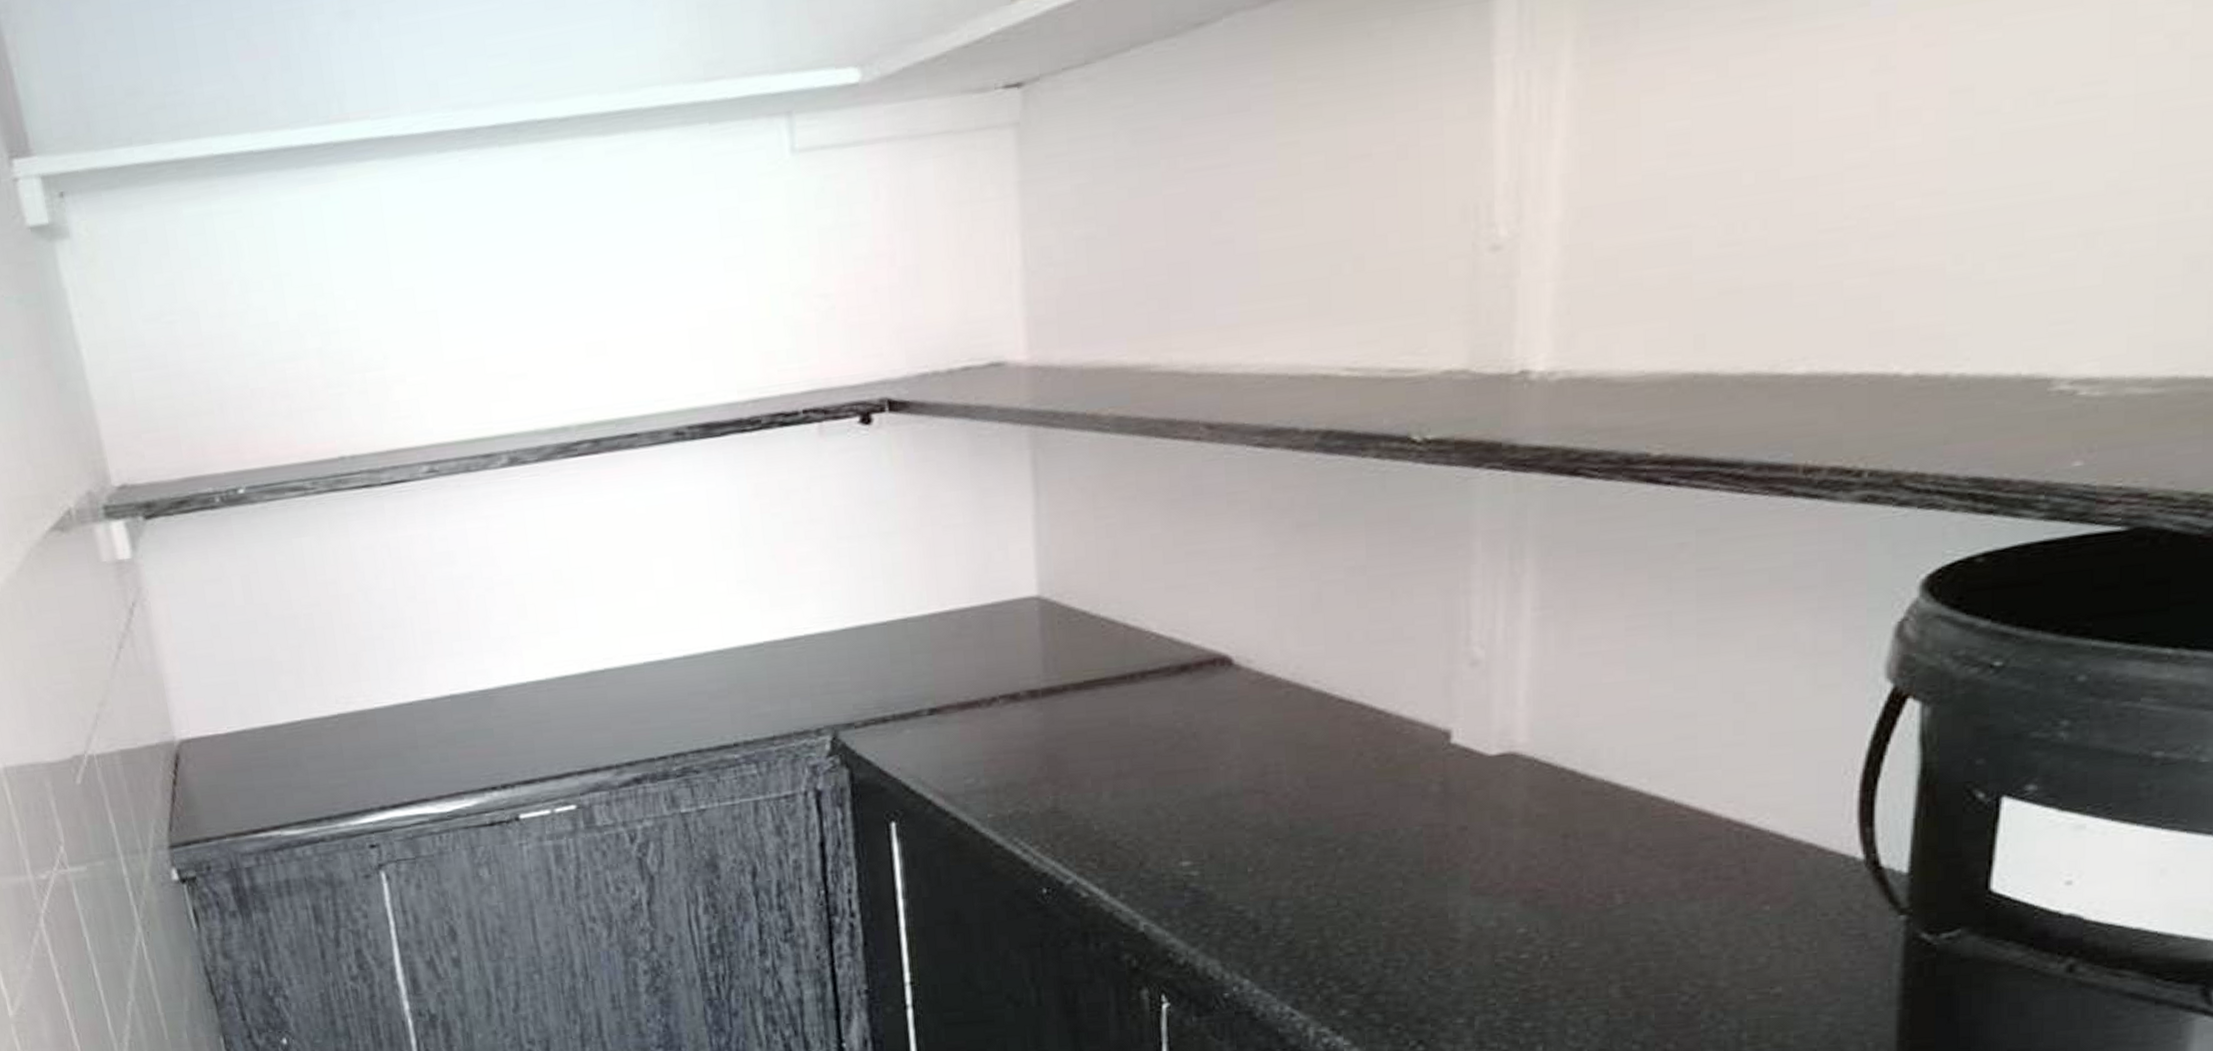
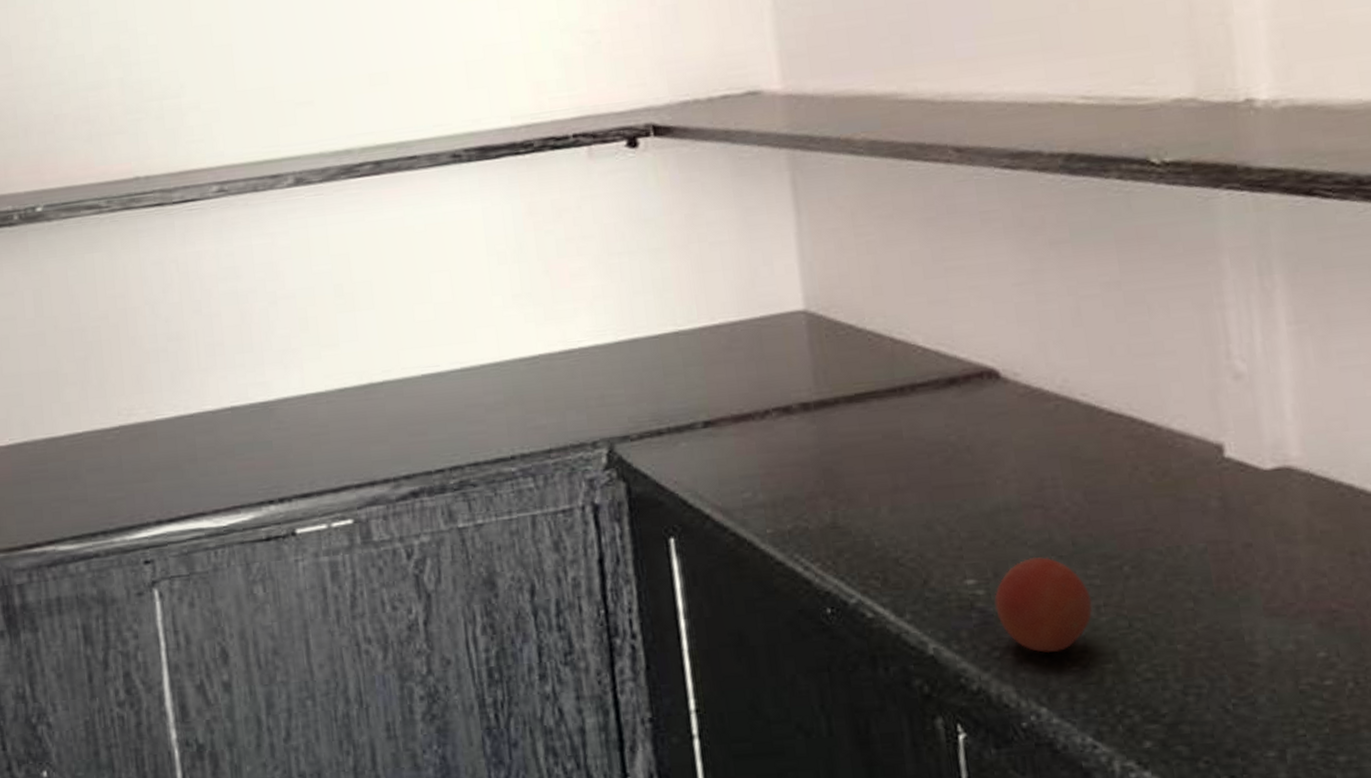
fruit: none [1208,839,1303,929] -> present [994,556,1093,653]

